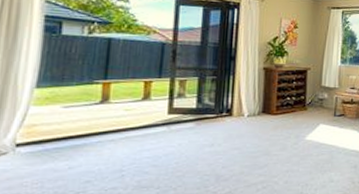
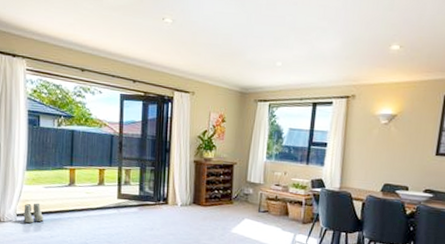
boots: none [26,127,60,155] -> present [23,203,44,224]

